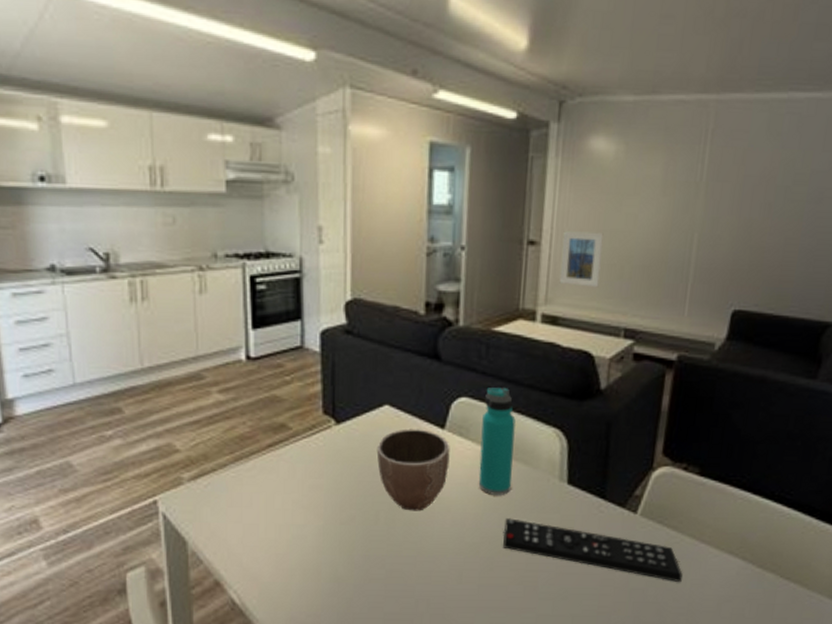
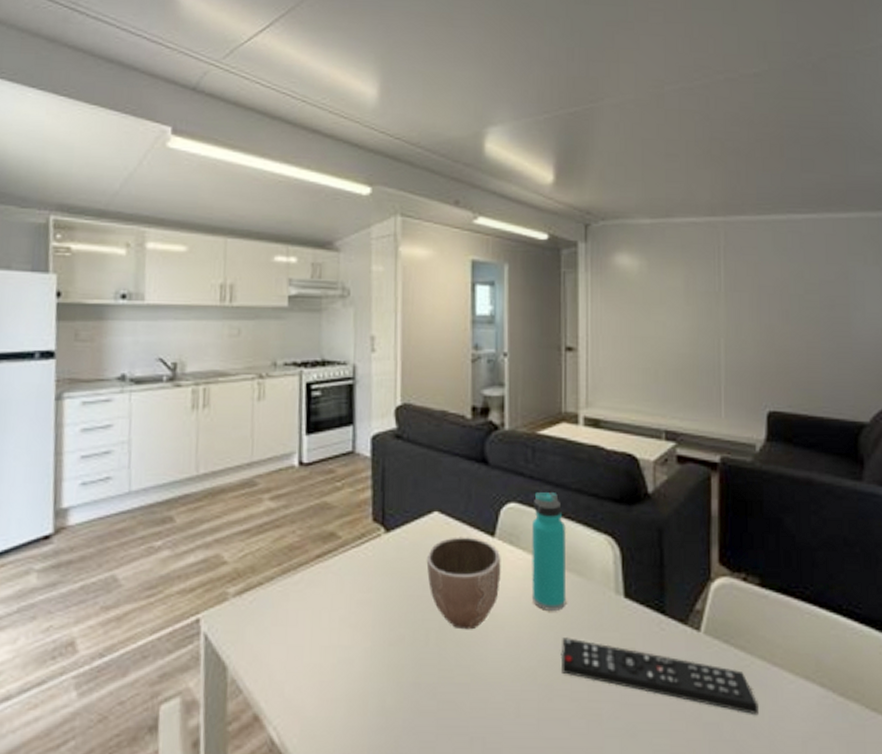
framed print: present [559,231,604,288] -> none [598,338,636,391]

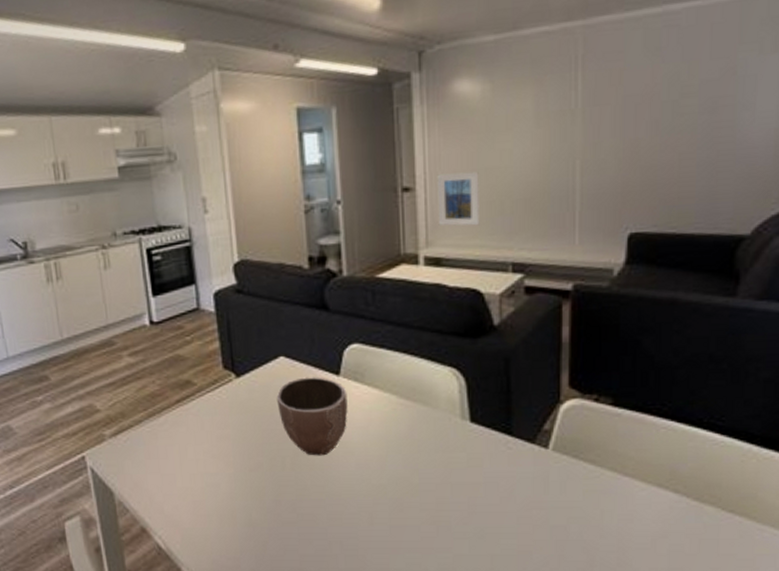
water bottle: present [531,491,567,611] -> none [376,330,413,437]
remote control: present [560,637,759,714] -> none [409,459,607,518]
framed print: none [598,338,636,391] -> present [437,171,480,226]

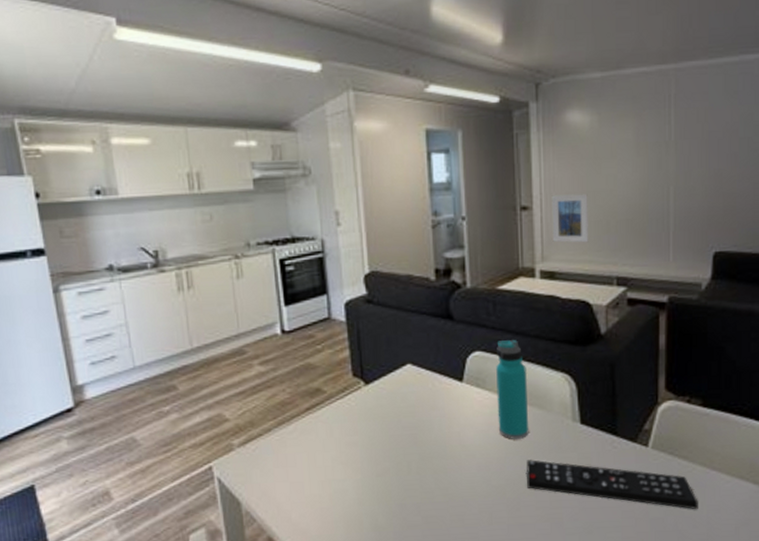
decorative bowl: present [276,377,348,456] -> none [403,383,470,460]
water bottle: none [376,330,413,437] -> present [496,339,529,439]
remote control: none [409,459,607,518] -> present [526,460,698,509]

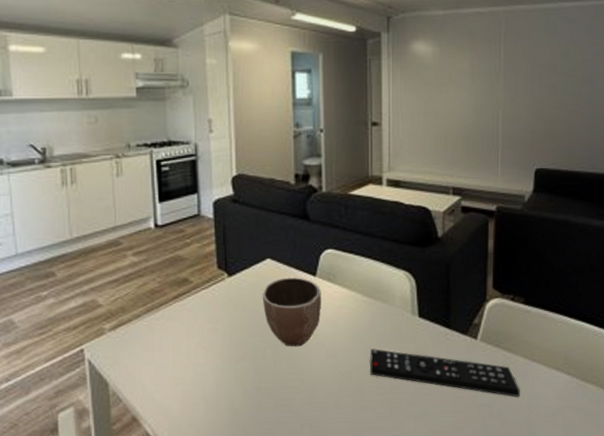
decorative bowl: none [403,383,470,460] -> present [262,277,322,347]
water bottle: present [496,339,529,439] -> none [346,239,374,330]
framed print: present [551,194,589,243] -> none [398,113,429,156]

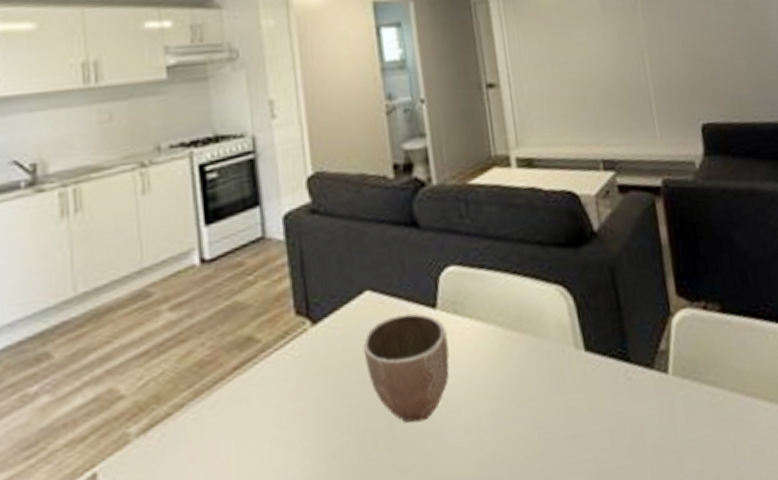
remote control: present [369,349,520,397] -> none [525,407,740,455]

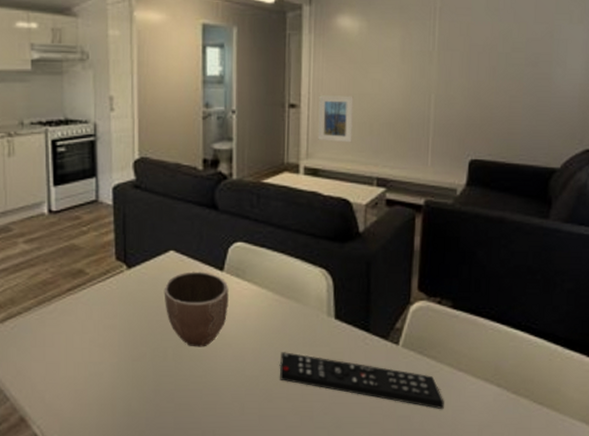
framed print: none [519,66,566,123] -> present [318,95,354,143]
remote control: none [525,407,740,455] -> present [279,352,444,409]

